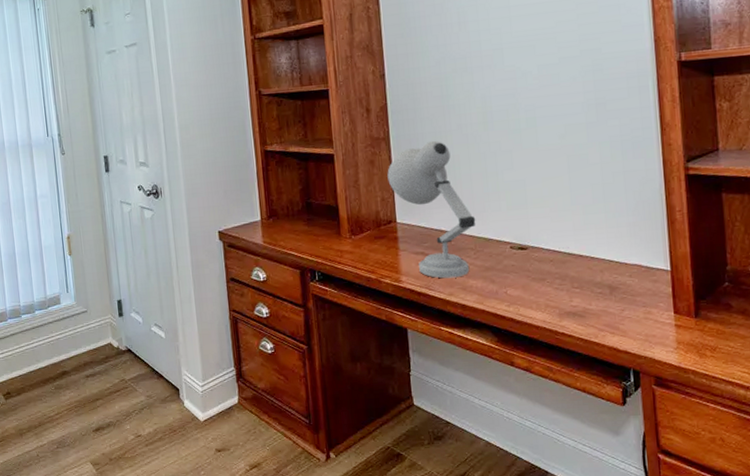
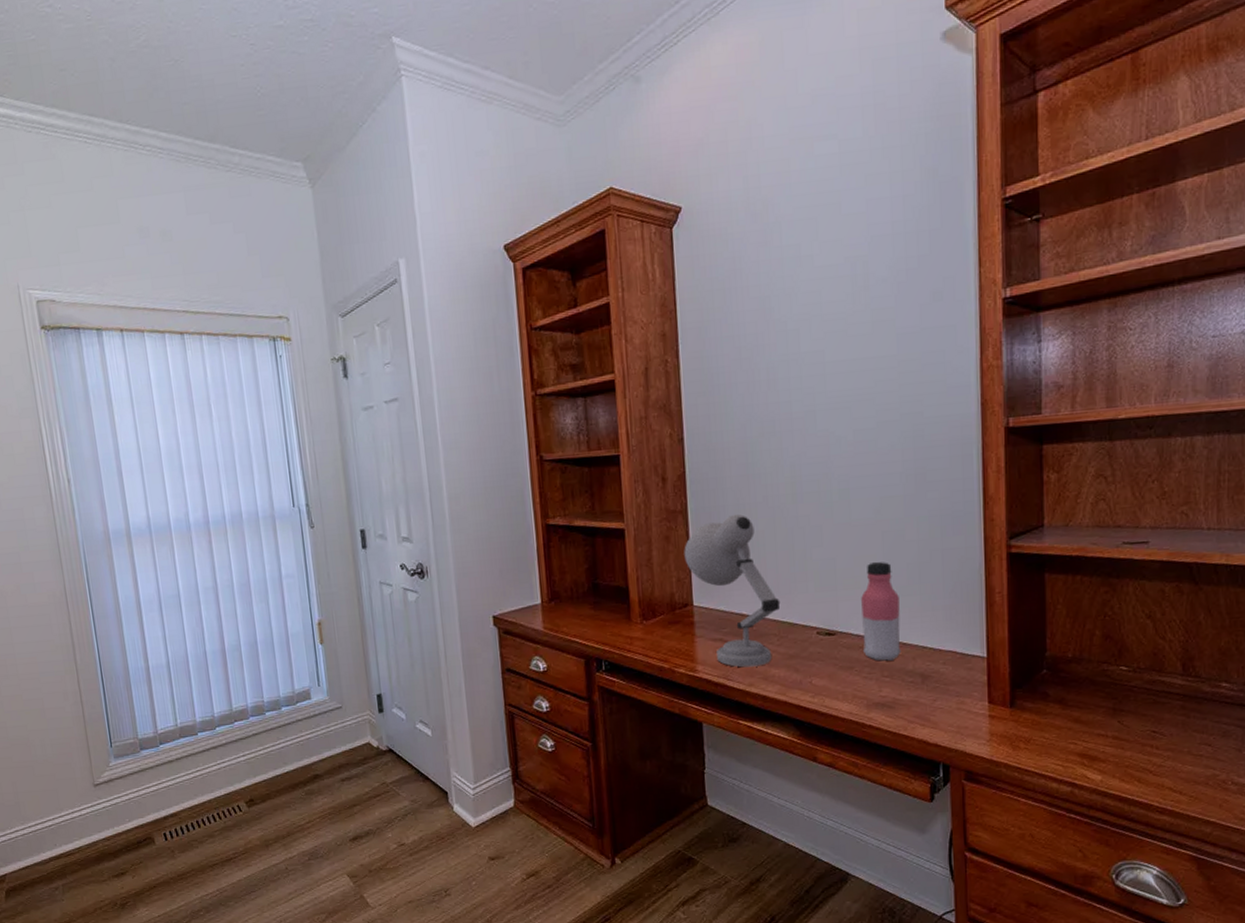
water bottle: none [550,182,590,274] -> present [861,561,902,661]

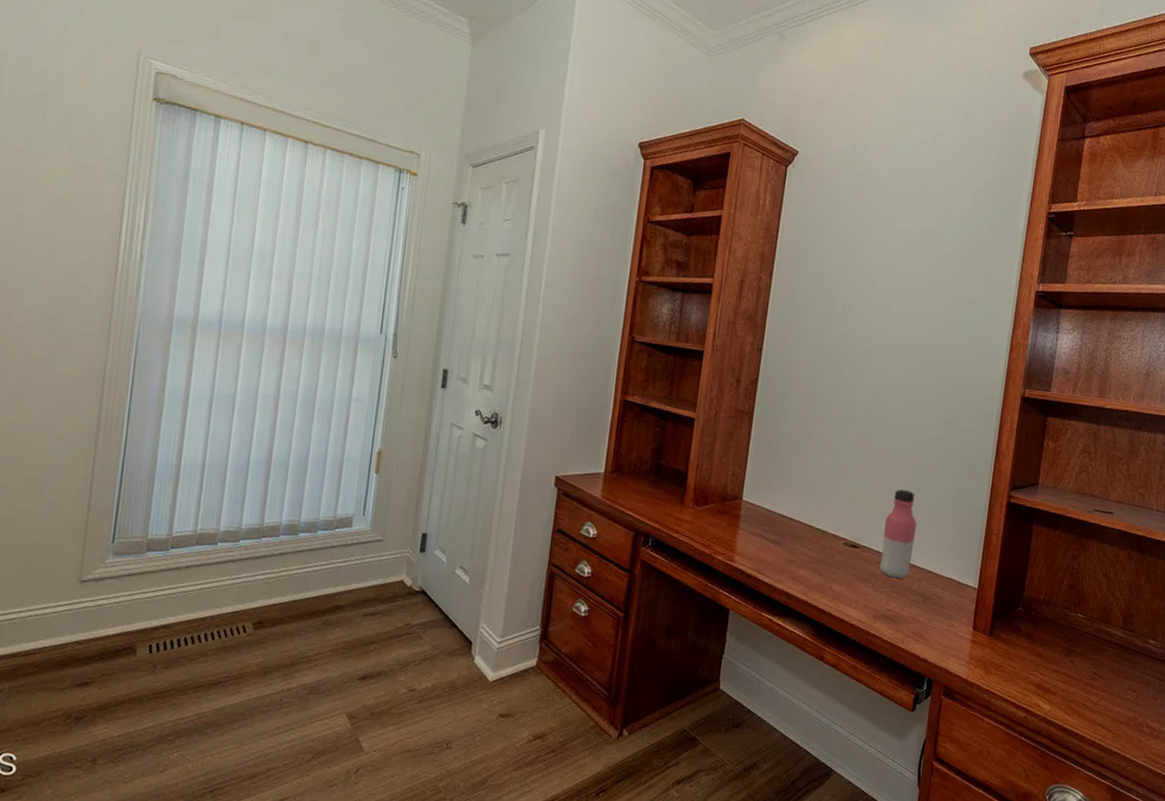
desk lamp: present [684,514,781,668] -> none [742,424,818,566]

